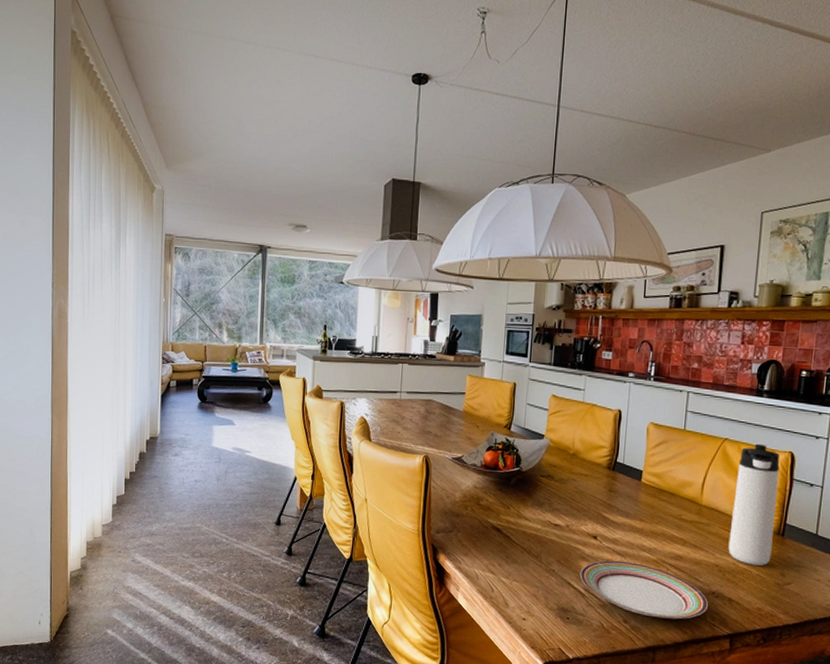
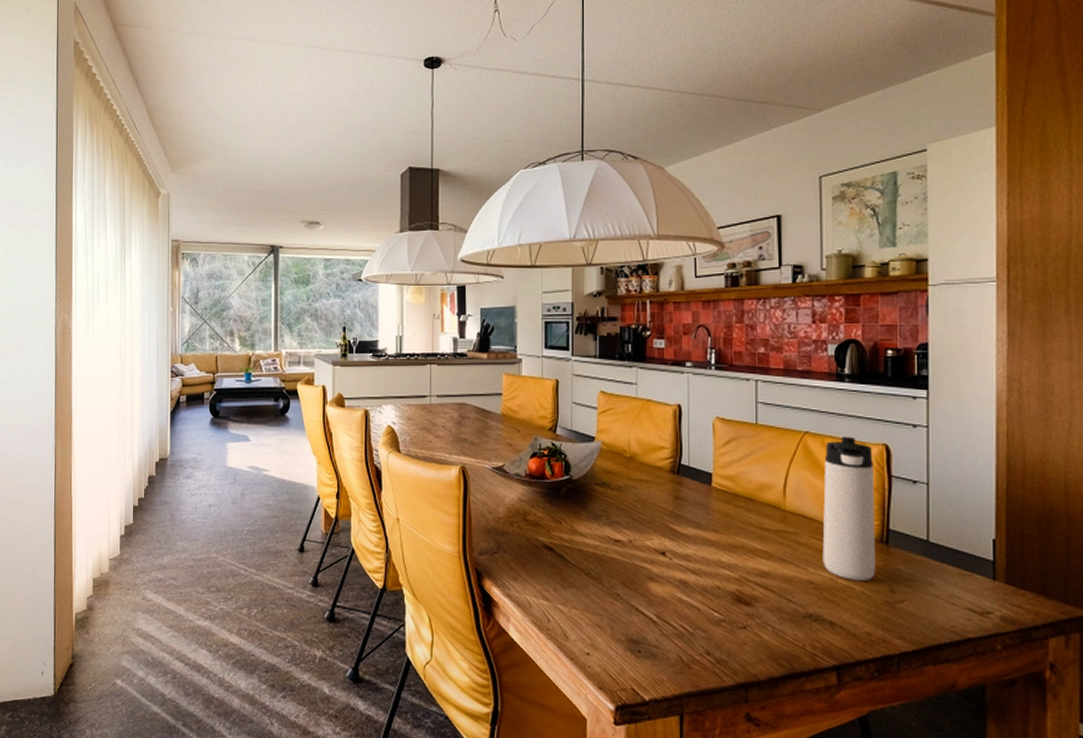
plate: present [579,560,708,619] -> none [649,580,805,649]

